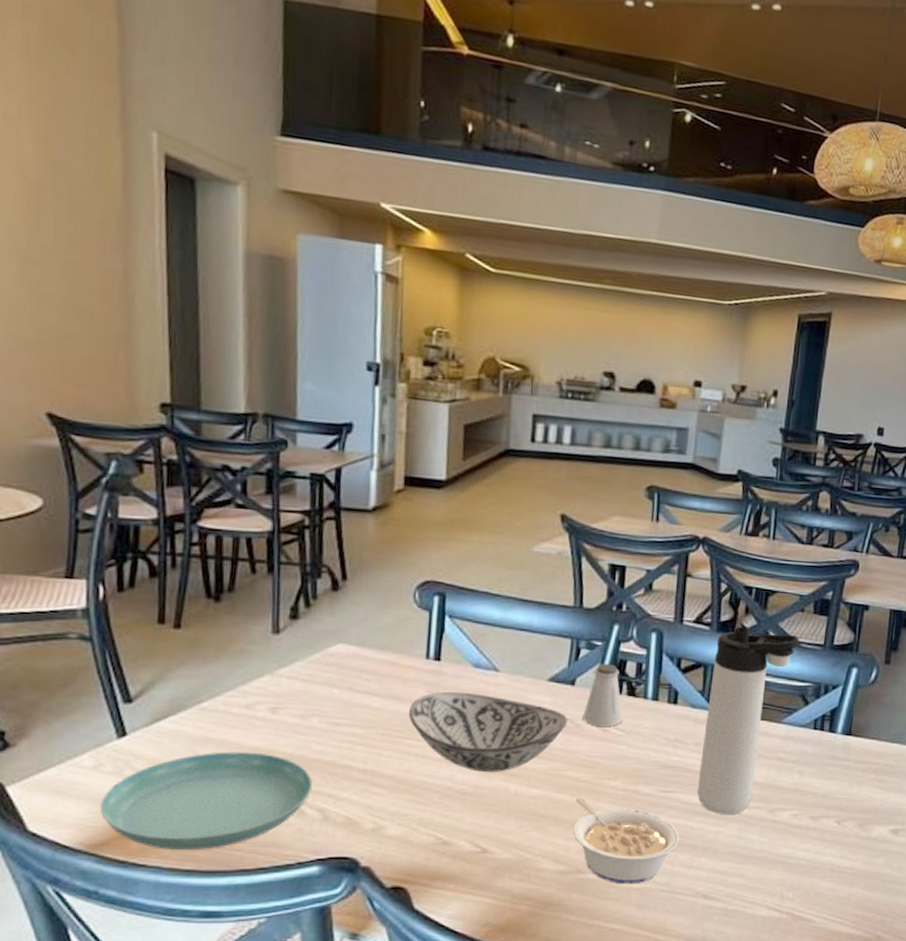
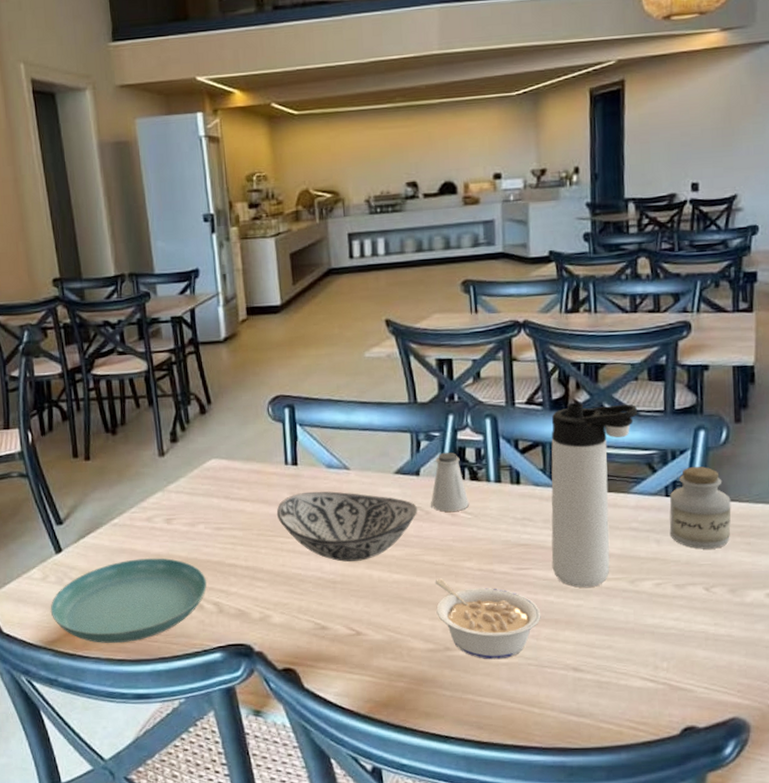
jar: none [812,702,871,784] -> present [669,466,731,549]

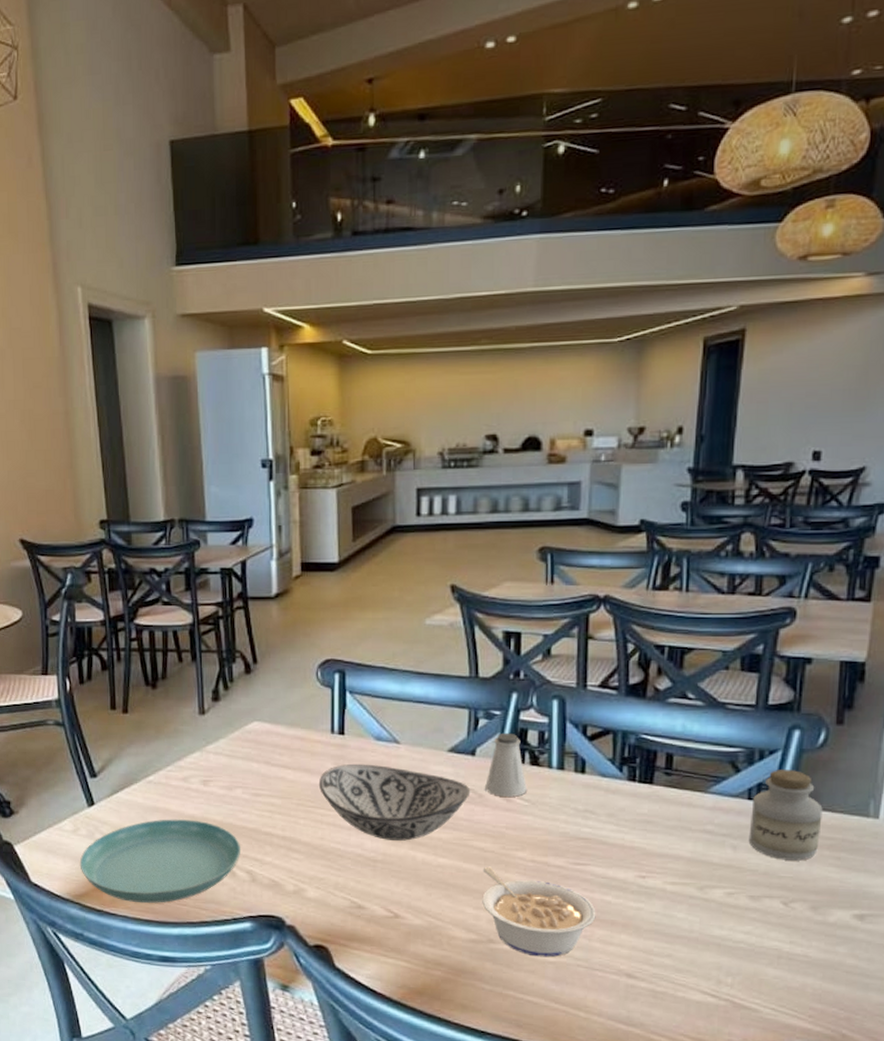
thermos bottle: present [551,403,638,588] -> none [613,690,726,890]

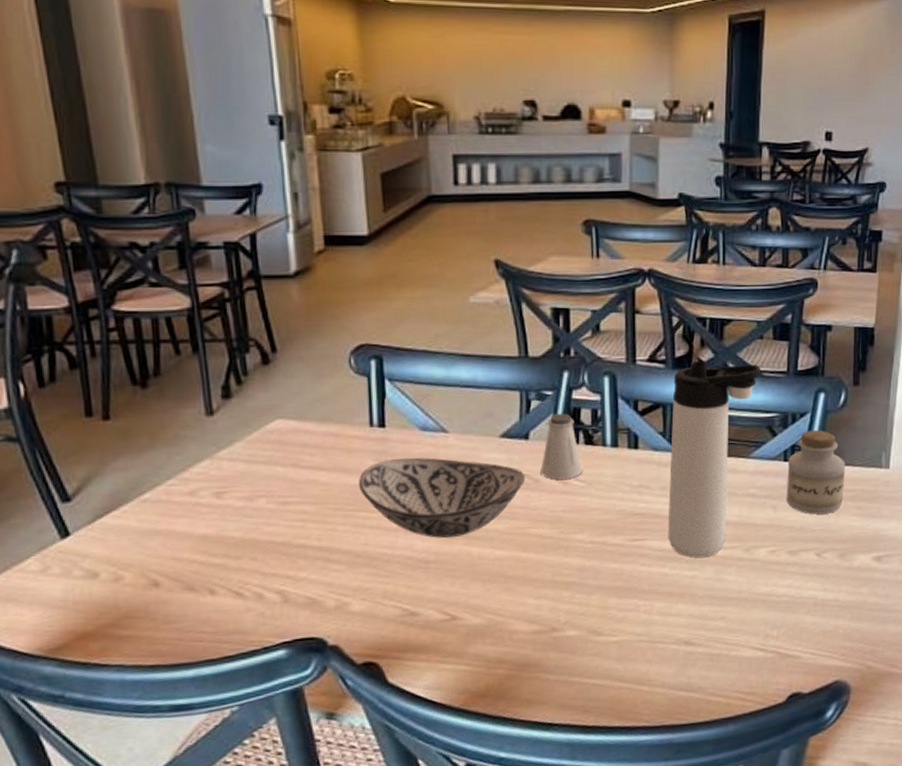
saucer: present [79,819,241,904] -> none [53,539,269,647]
legume: present [482,866,596,958] -> none [543,553,655,639]
thermos bottle: none [613,690,726,890] -> present [667,362,762,558]

